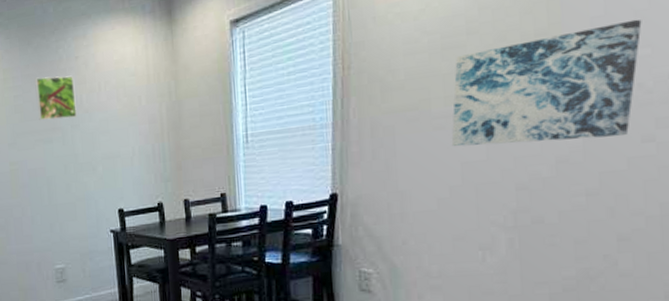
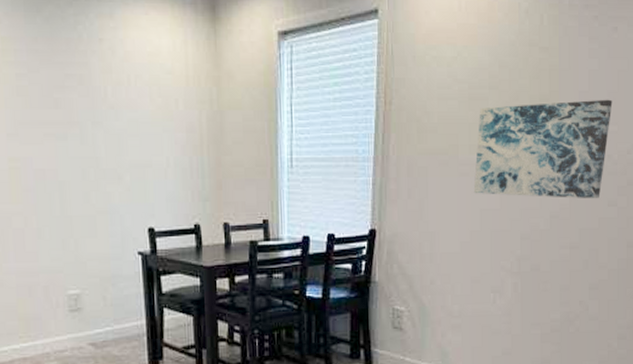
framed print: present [35,75,77,121] -> none [45,55,100,112]

